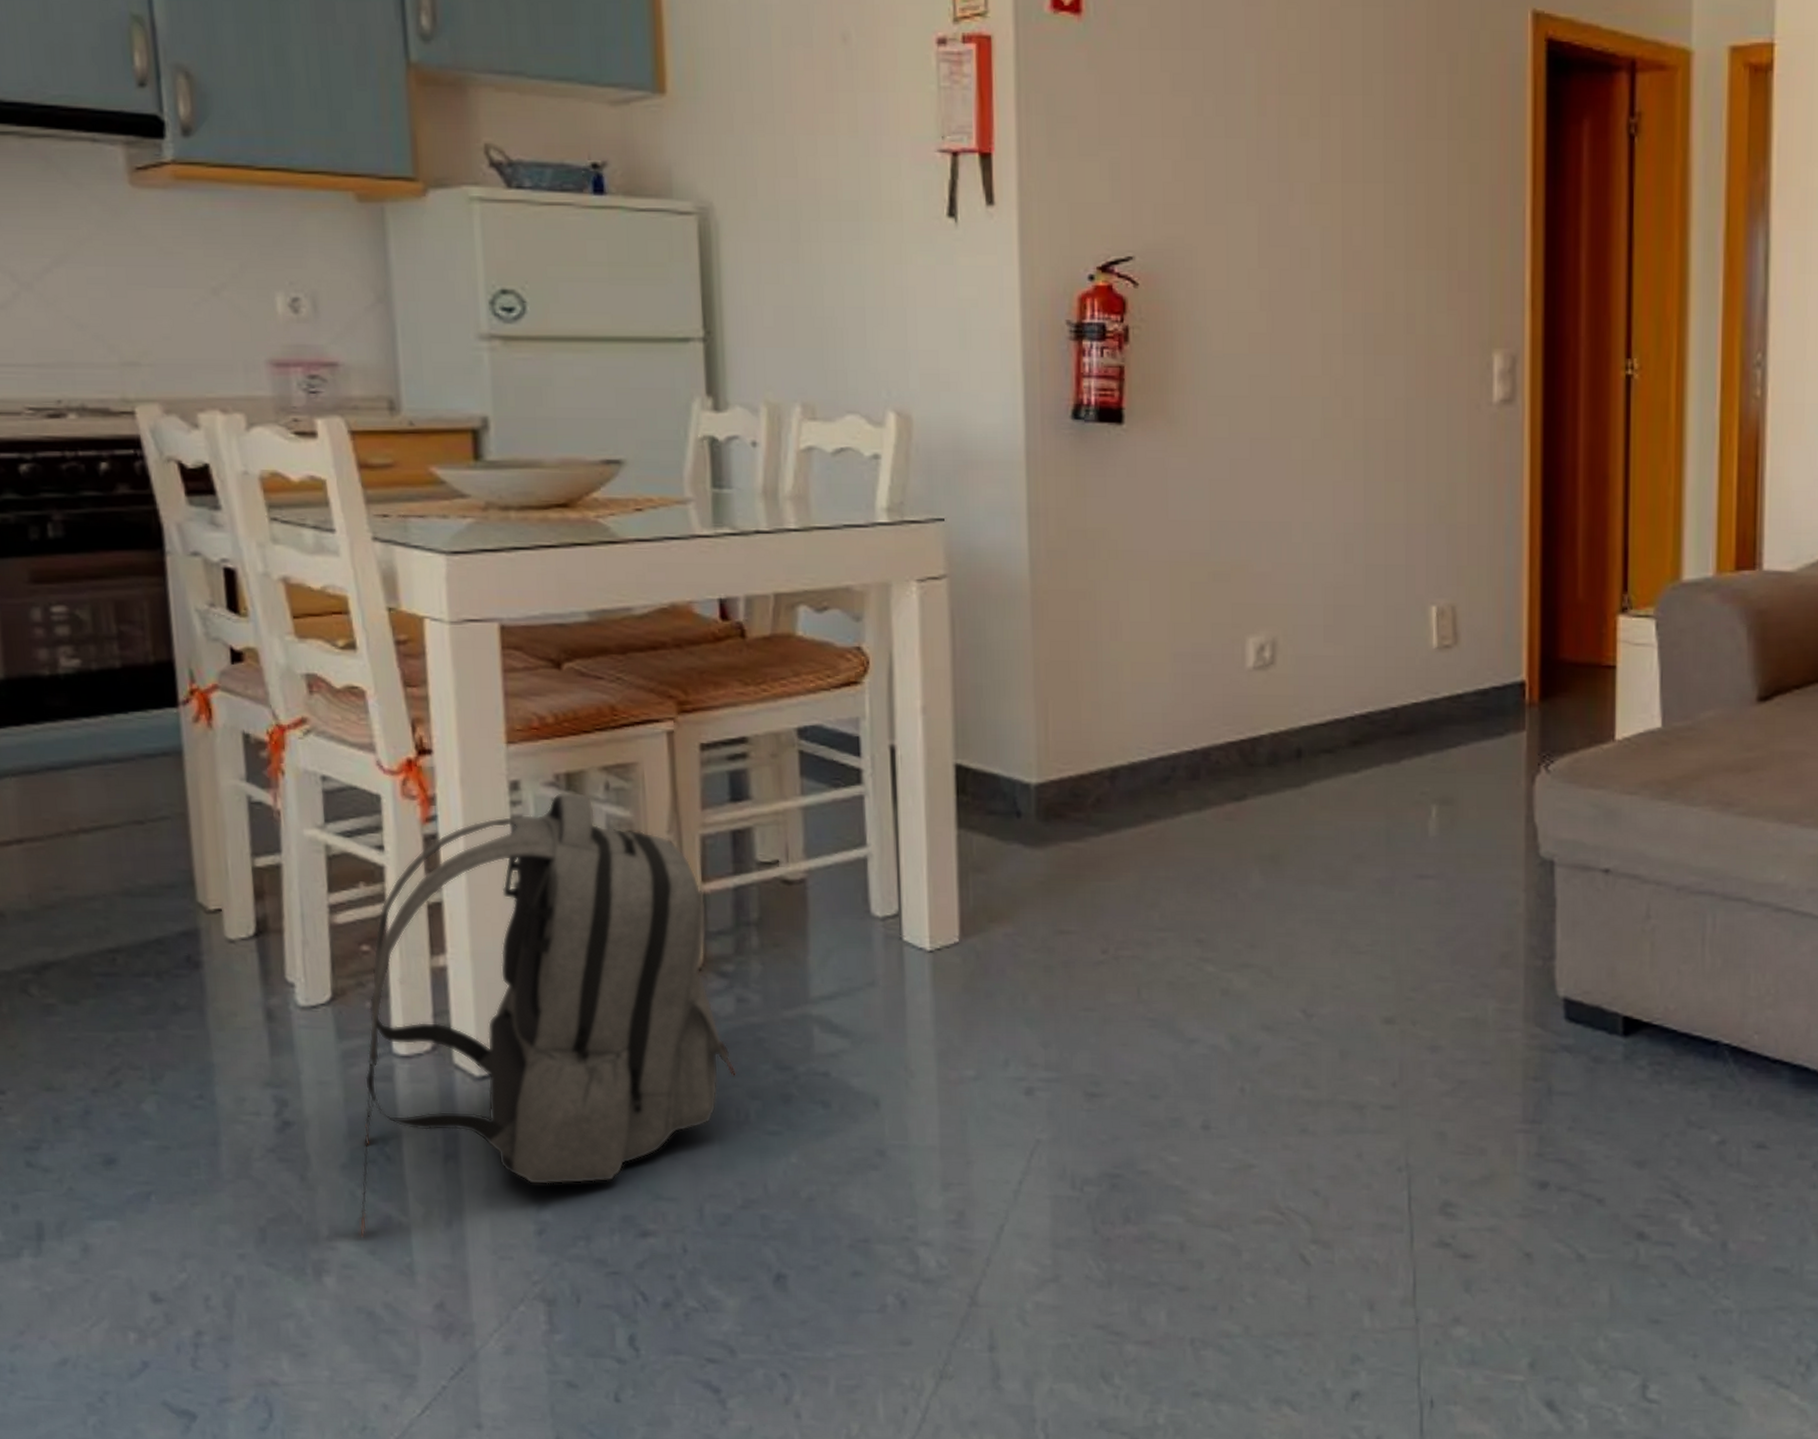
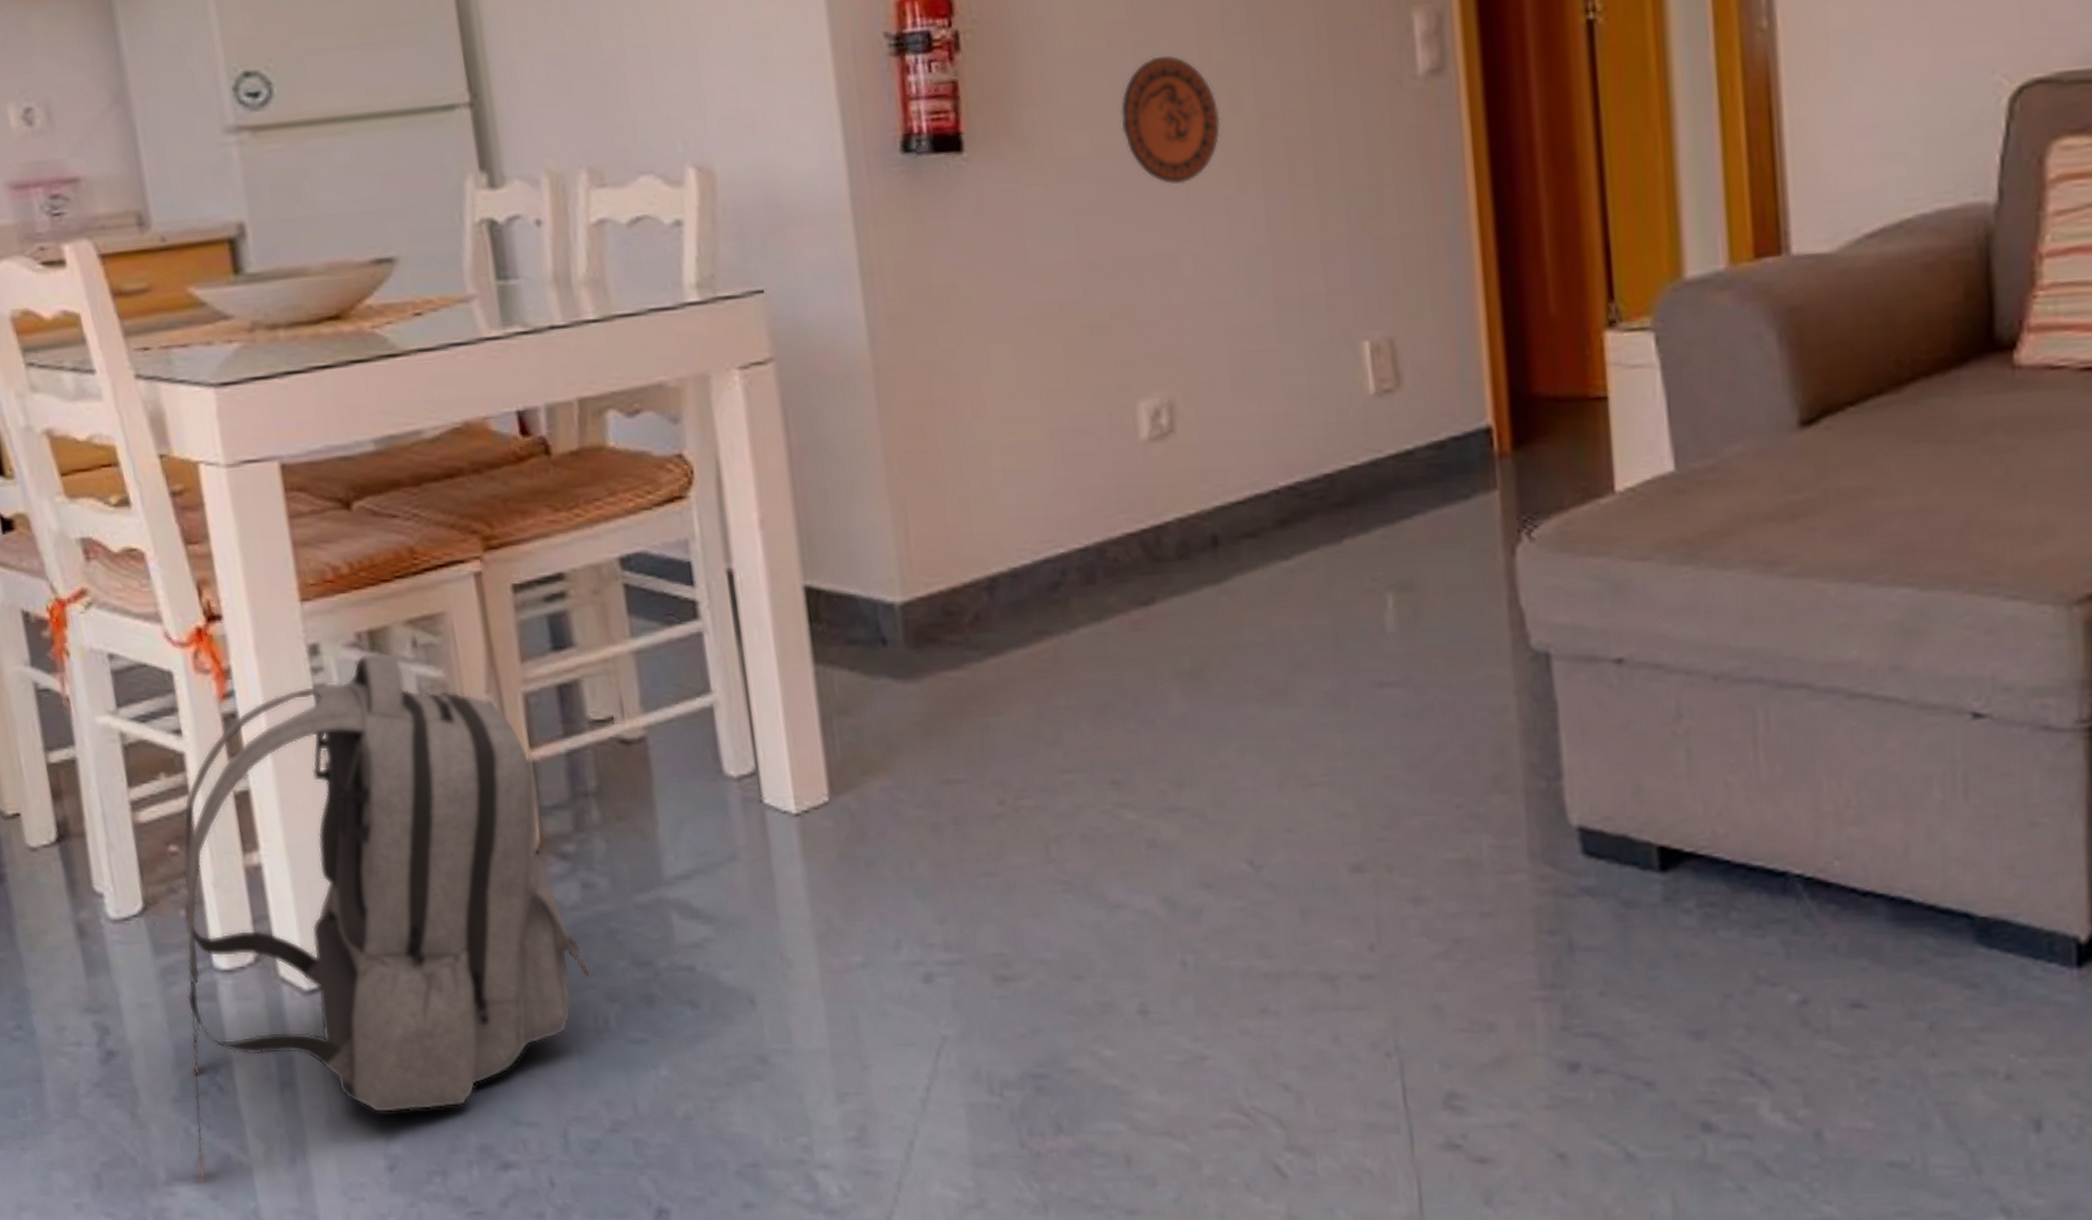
decorative plate: none [1254,365,1335,468] -> present [1120,55,1221,185]

